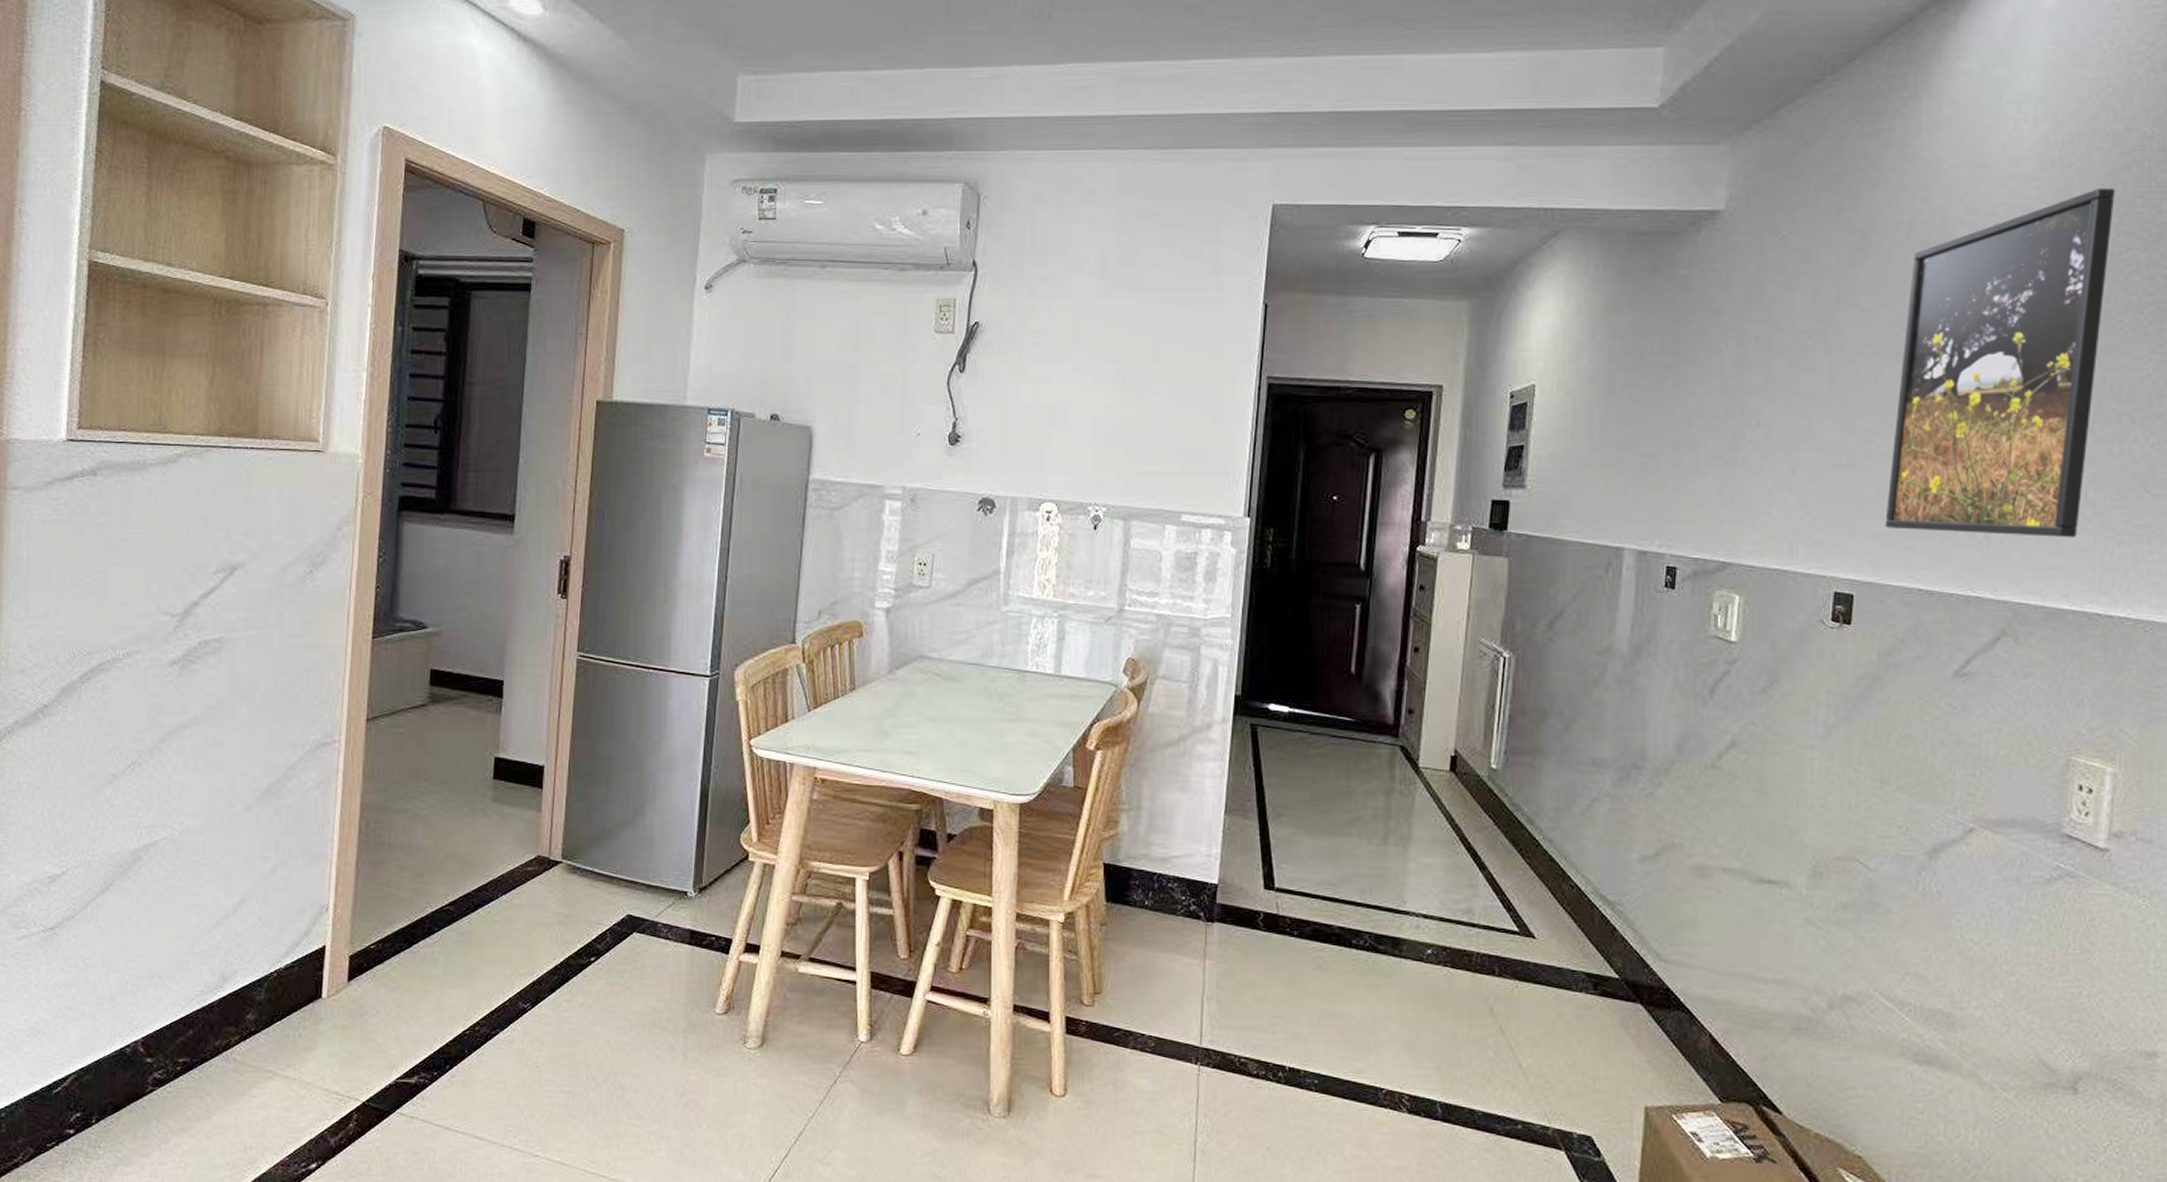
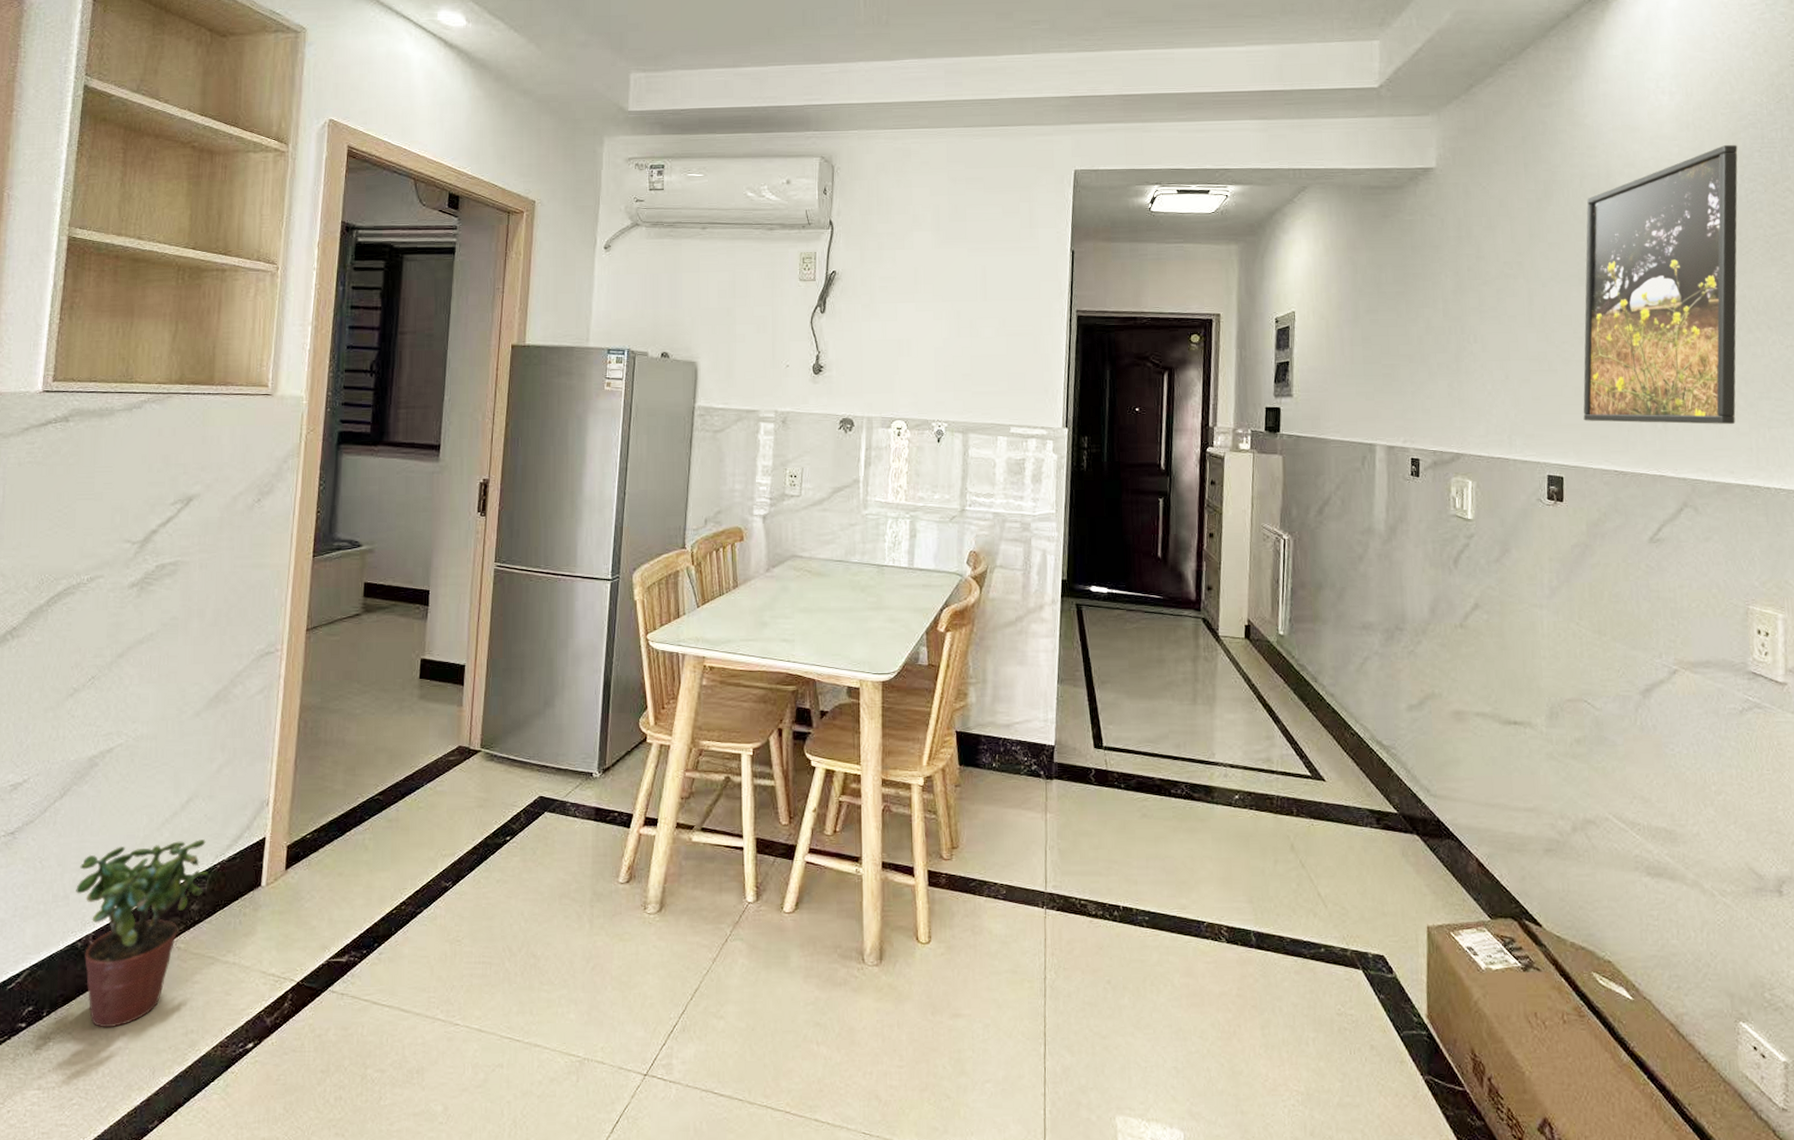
potted plant: none [122,945,264,1140] -> present [76,839,208,1028]

